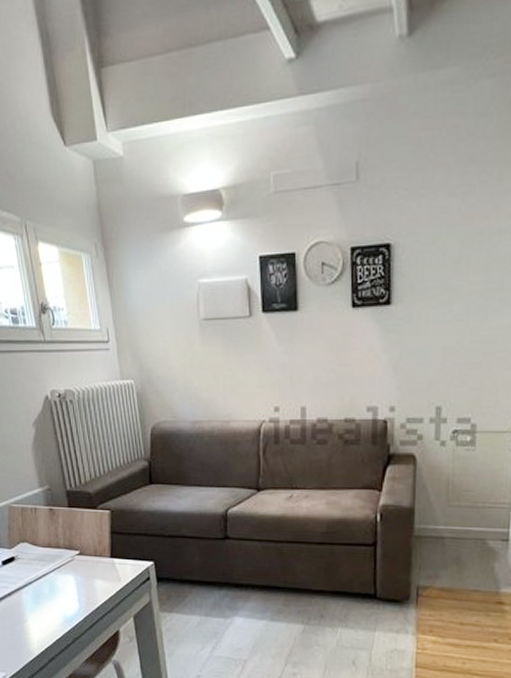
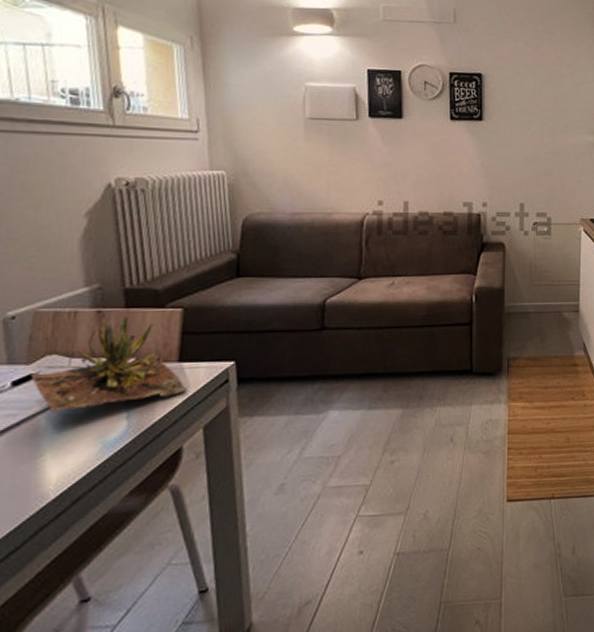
succulent plant: none [12,514,119,589] -> present [30,316,187,413]

